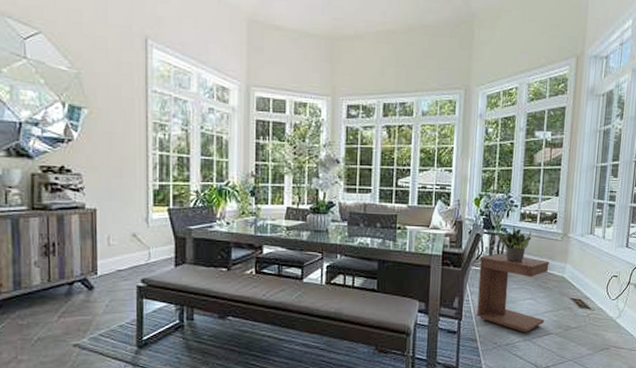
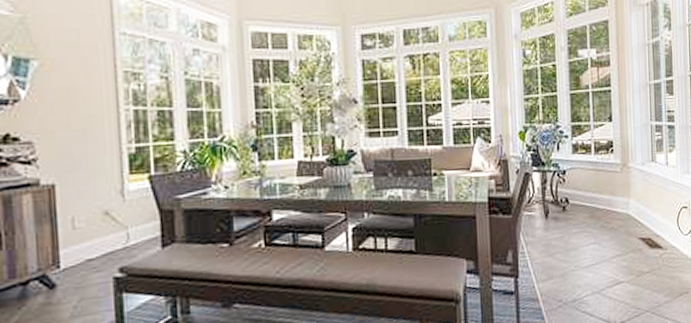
side table: present [477,253,549,333] -> none [532,192,613,285]
potted plant: present [496,226,532,262] -> none [547,159,588,202]

